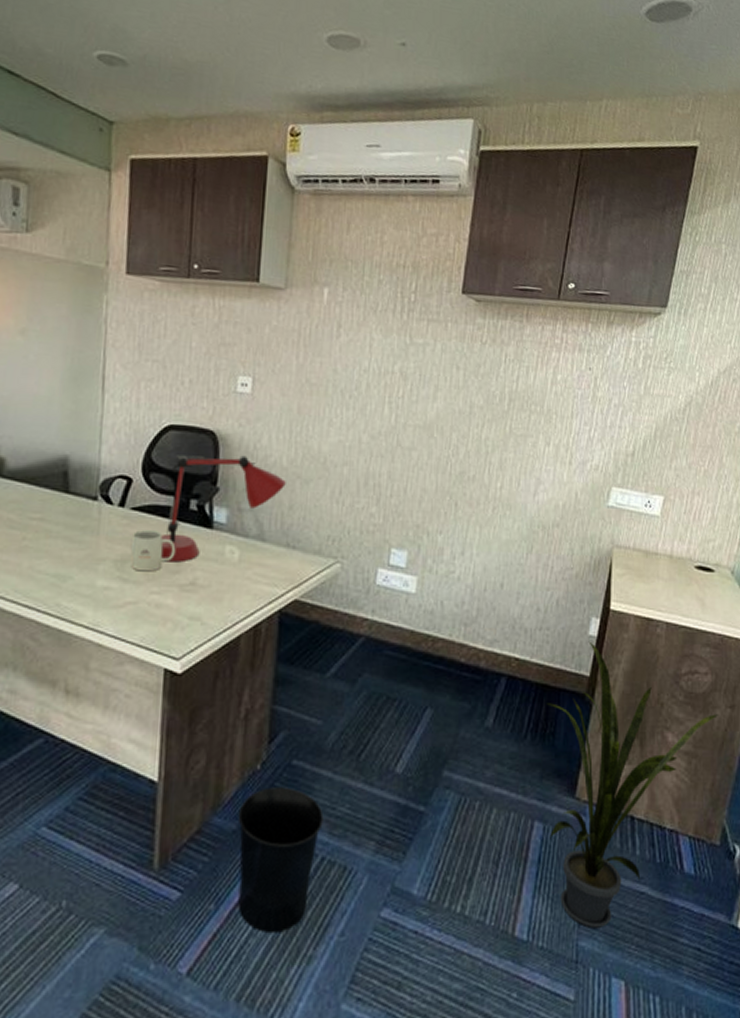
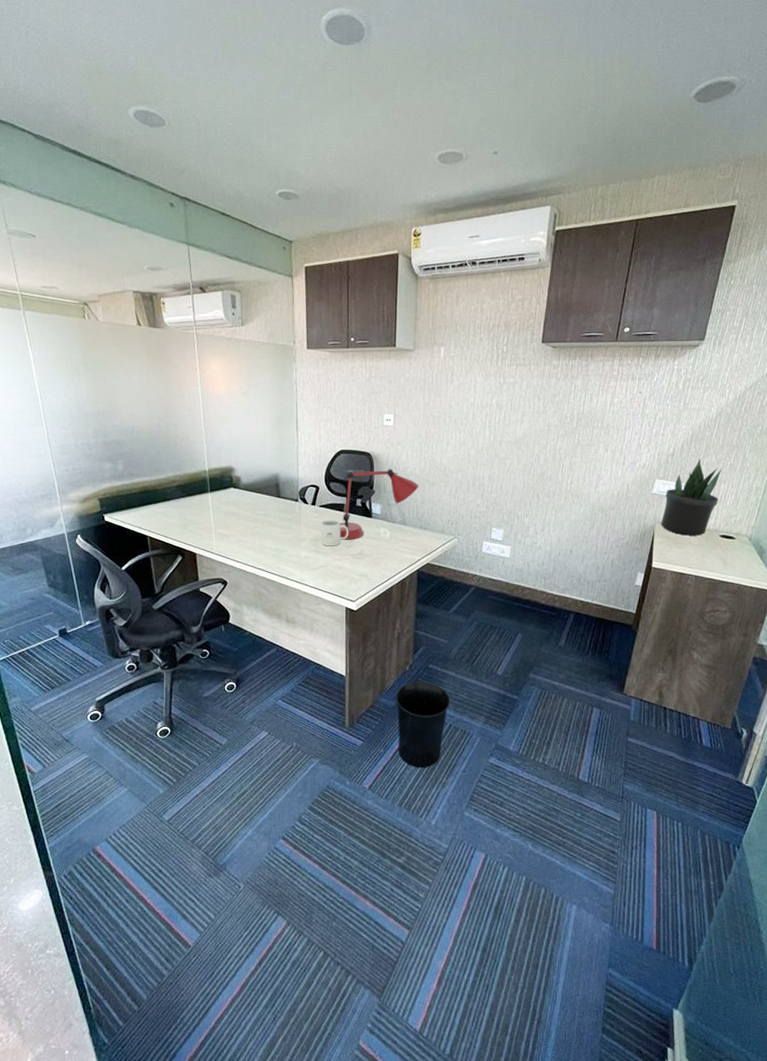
house plant: present [546,639,719,928] -> none [603,588,734,777]
planter: none [620,460,694,567] -> present [661,458,722,536]

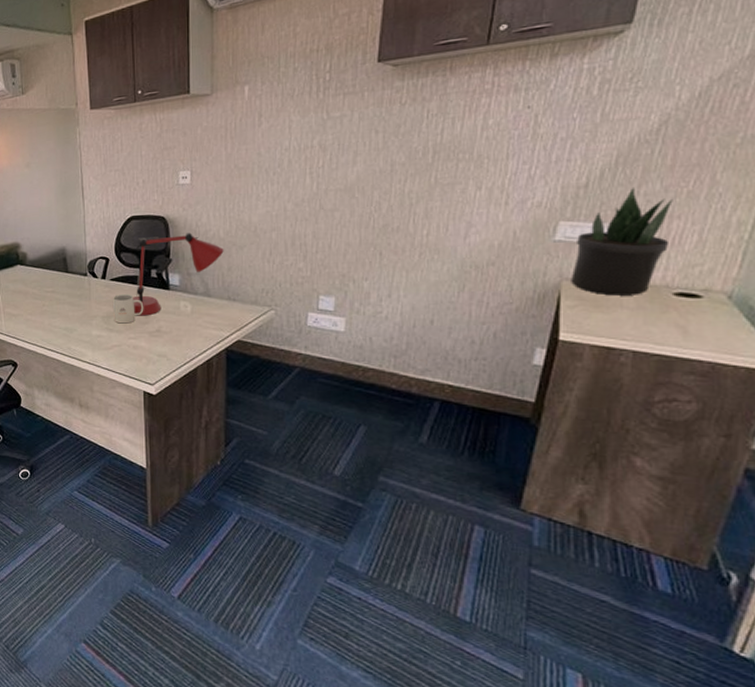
waste bin: present [396,681,450,767] -> none [206,478,273,581]

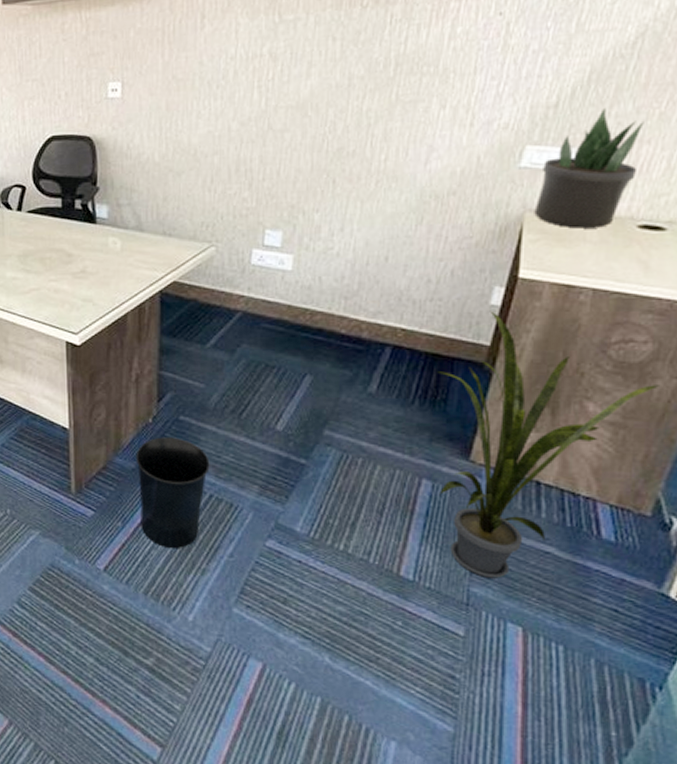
mug: present [112,294,144,324] -> none [29,229,67,264]
desk lamp: present [133,232,224,316] -> none [53,156,159,255]
waste bin: none [206,478,273,581] -> present [135,437,210,548]
house plant: none [484,368,708,624] -> present [437,309,661,578]

